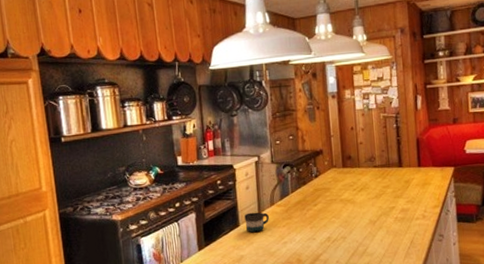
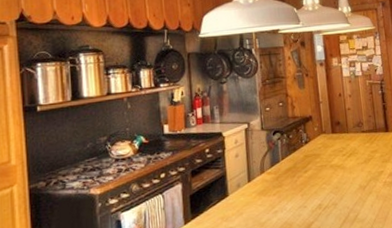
mug: present [244,212,269,232] -> none [233,180,259,202]

